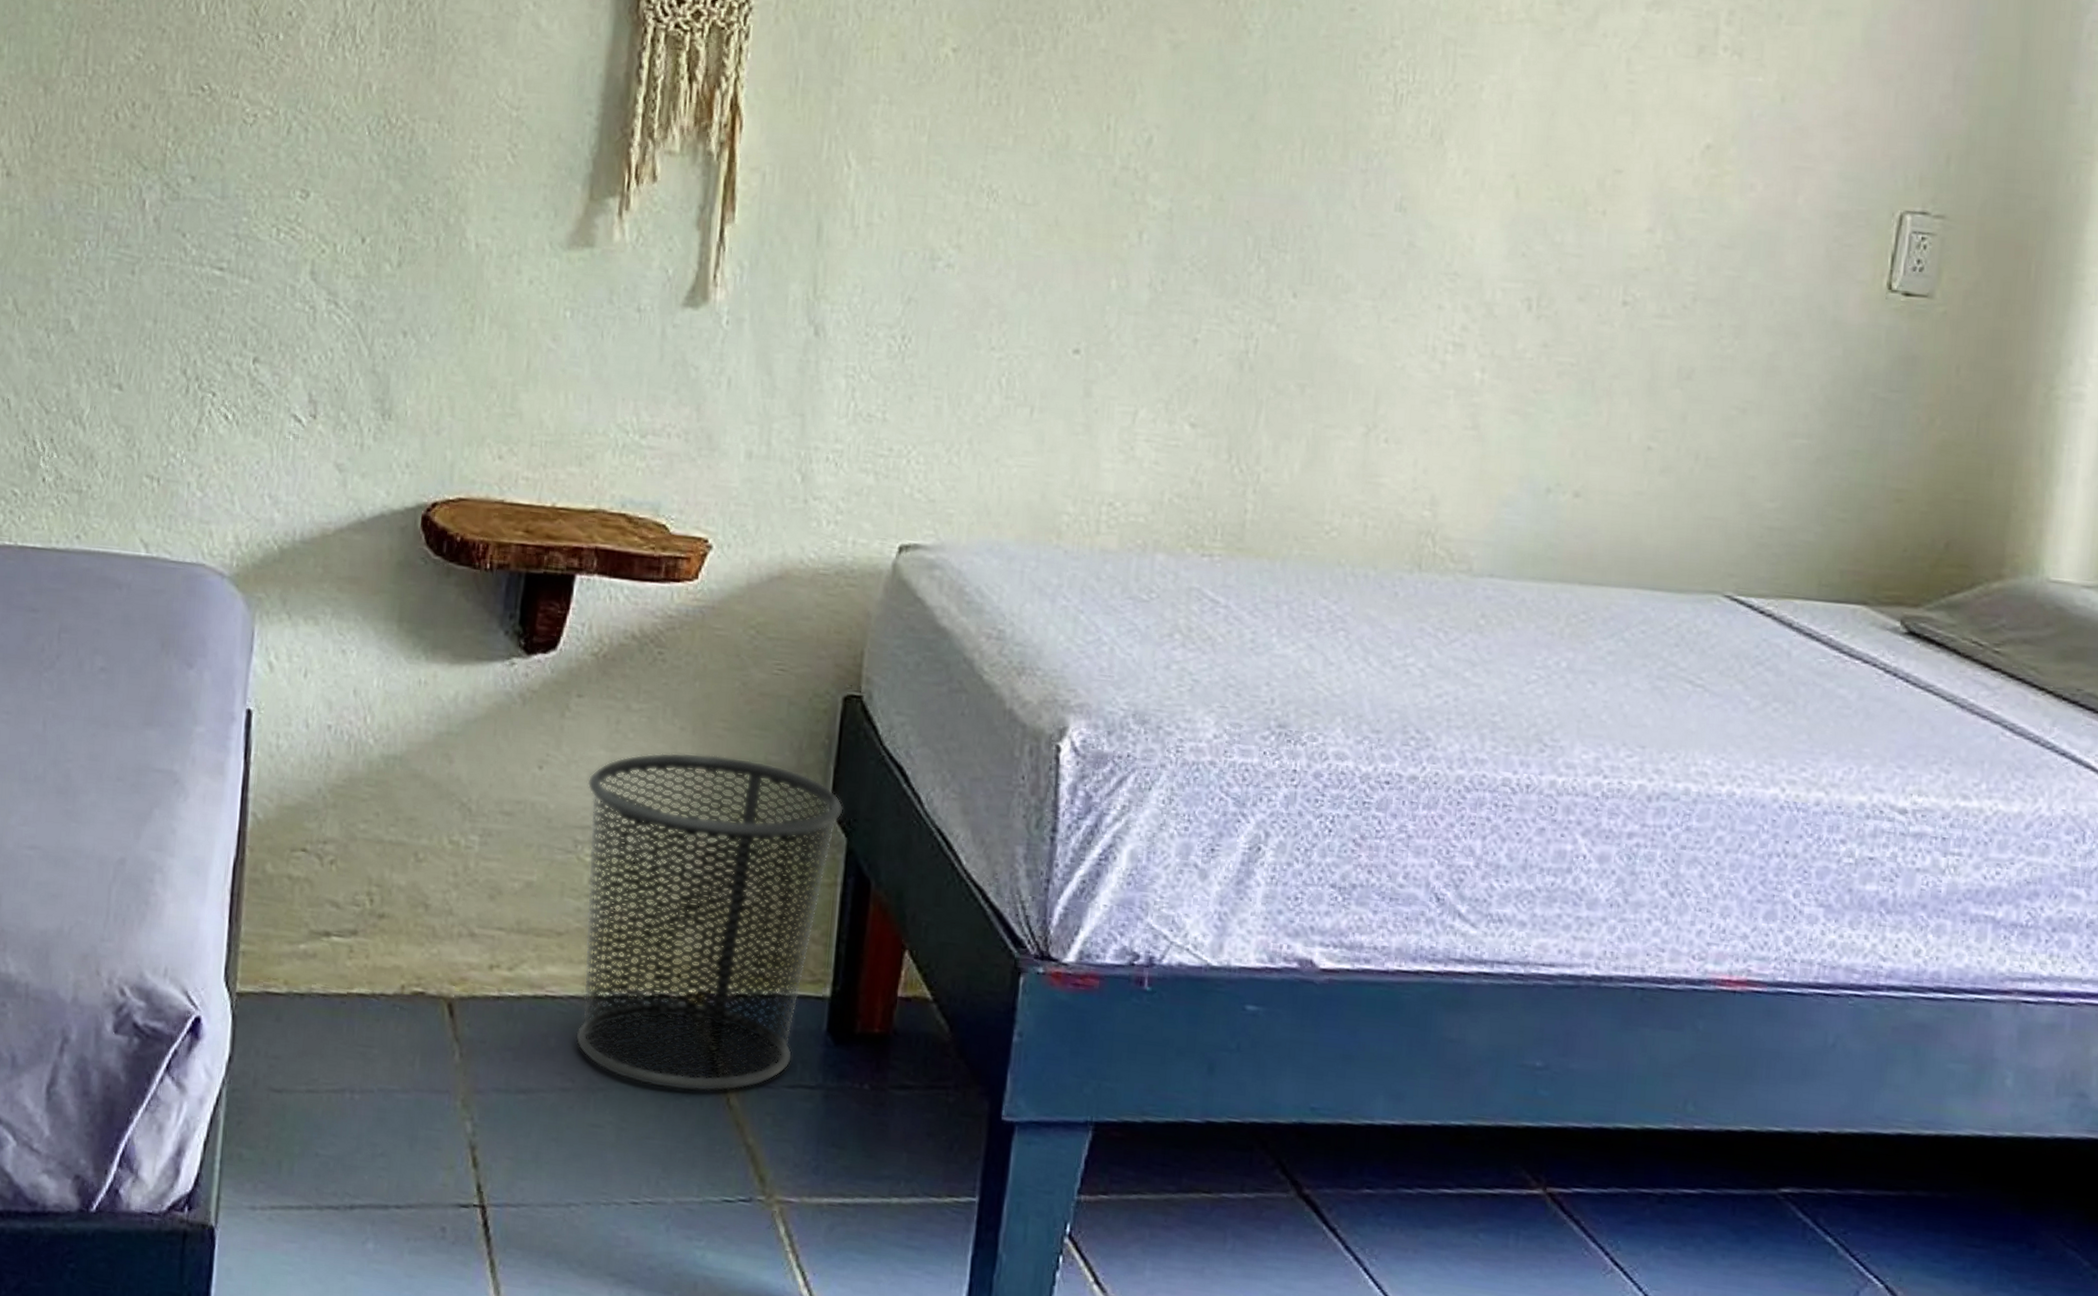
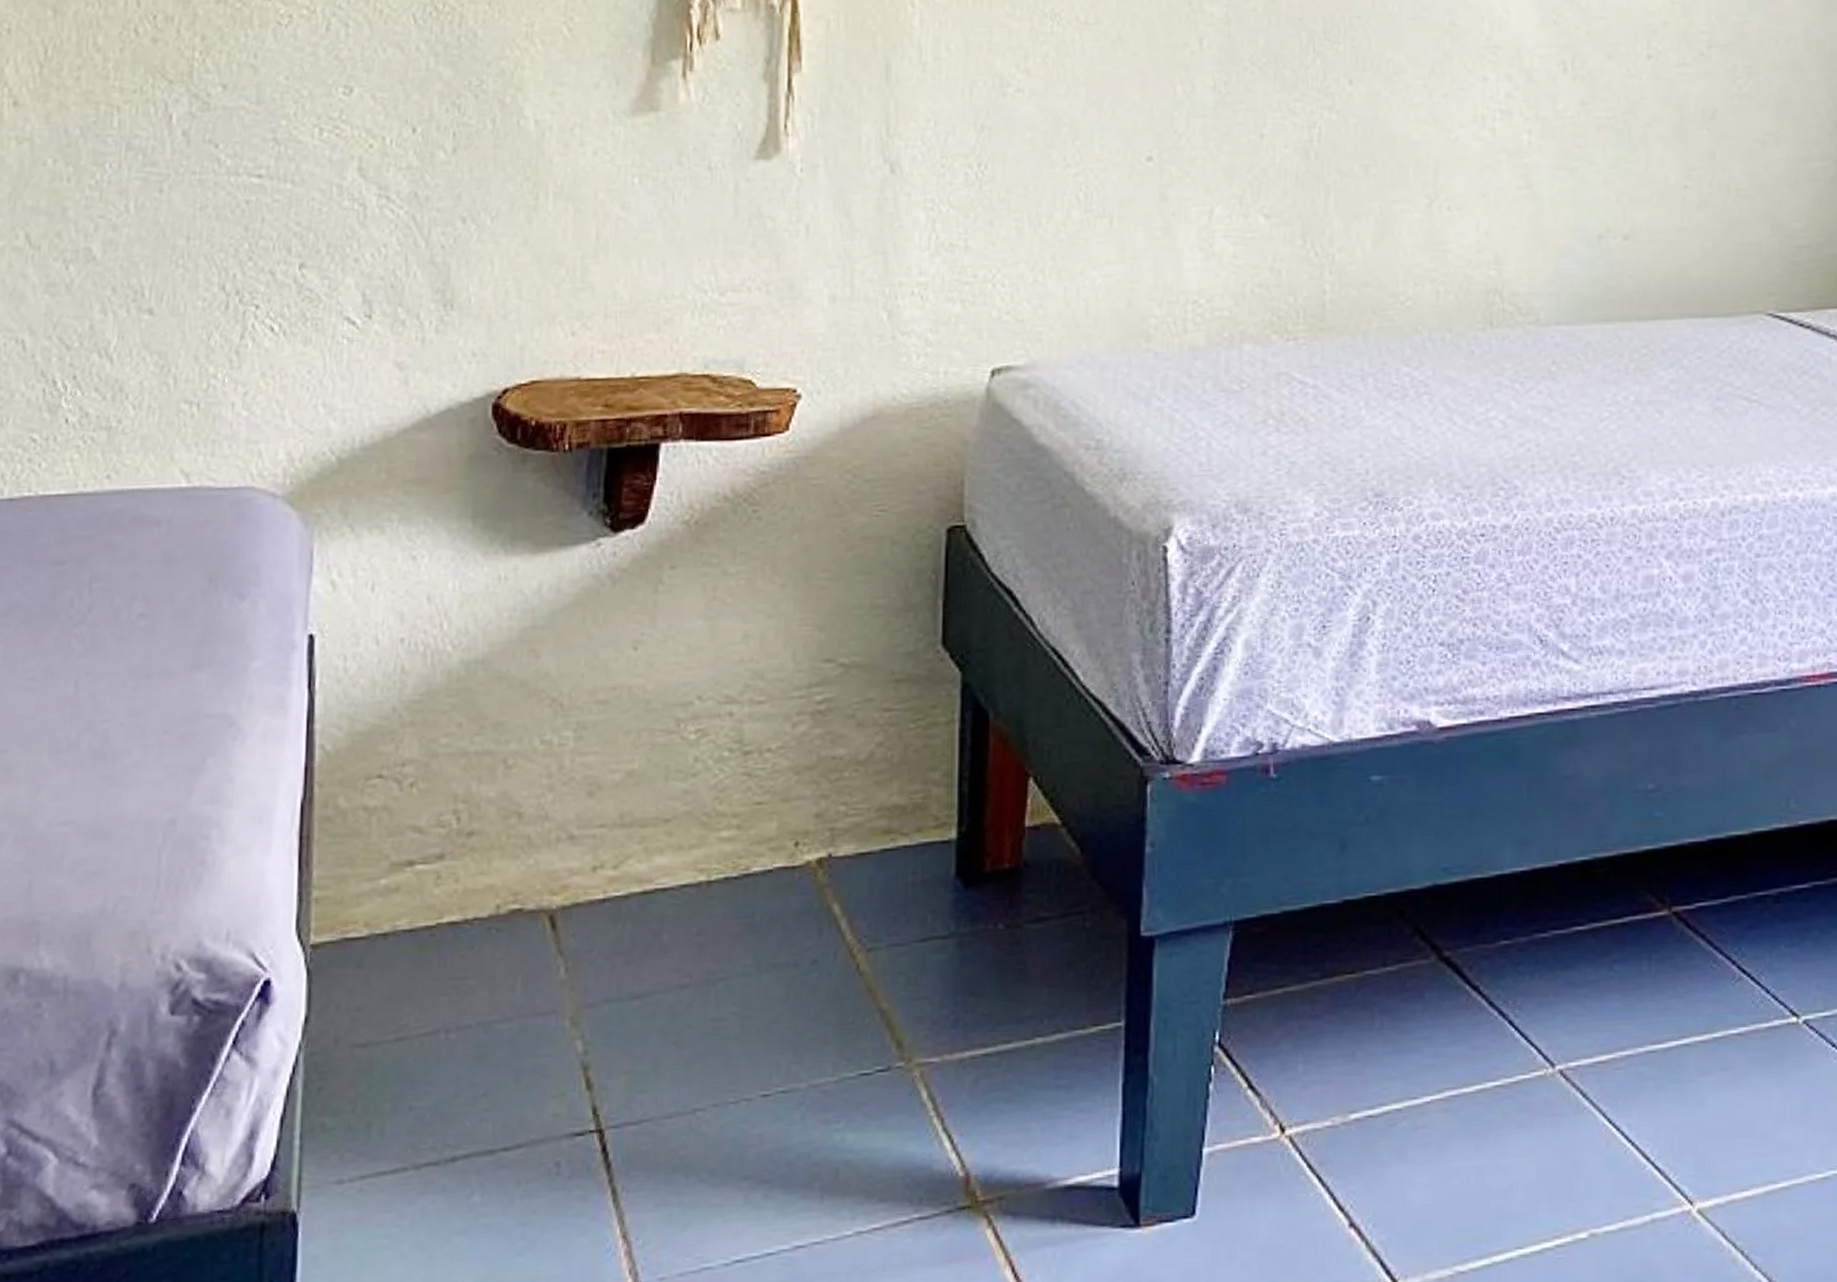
waste bin: present [575,752,844,1092] -> none [686,606,955,966]

